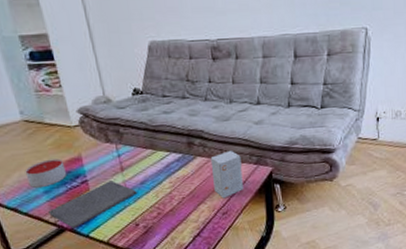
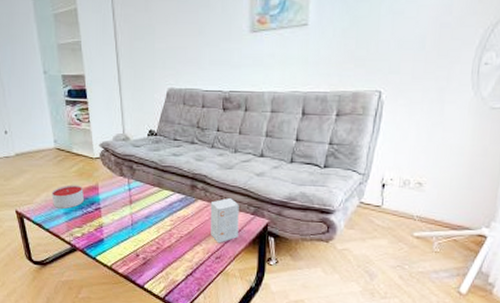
notepad: present [48,180,138,229] -> none [65,211,141,250]

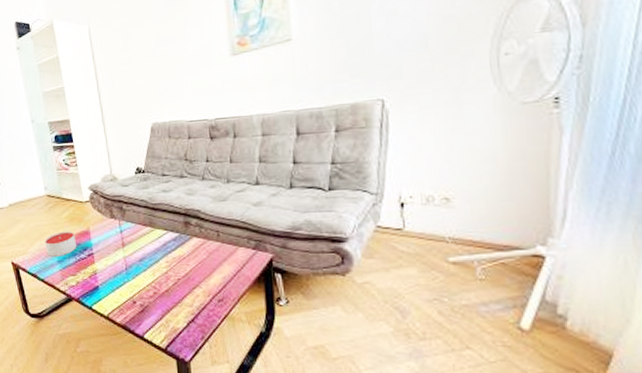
small box: present [210,198,239,243] -> none [206,233,241,284]

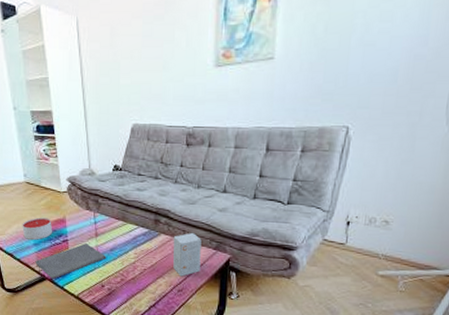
notepad: none [60,255,136,299] -> present [35,243,107,279]
small box: none [206,233,241,284] -> present [172,233,202,277]

